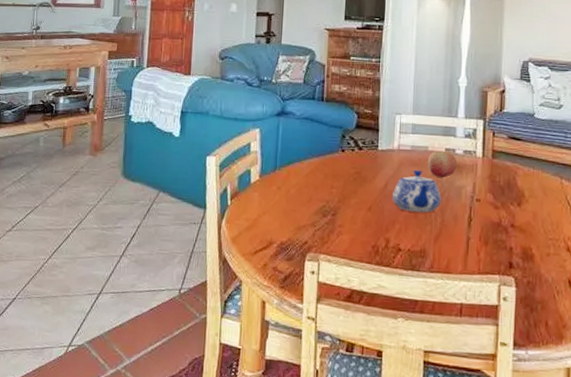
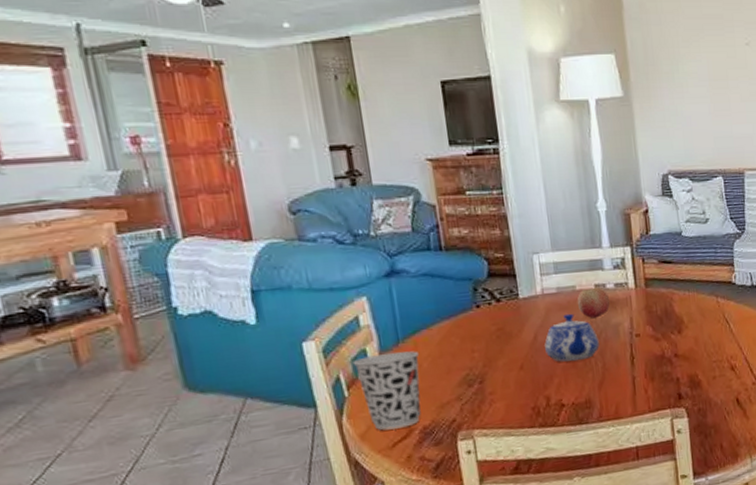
cup: none [239,175,290,240] -> present [353,351,421,431]

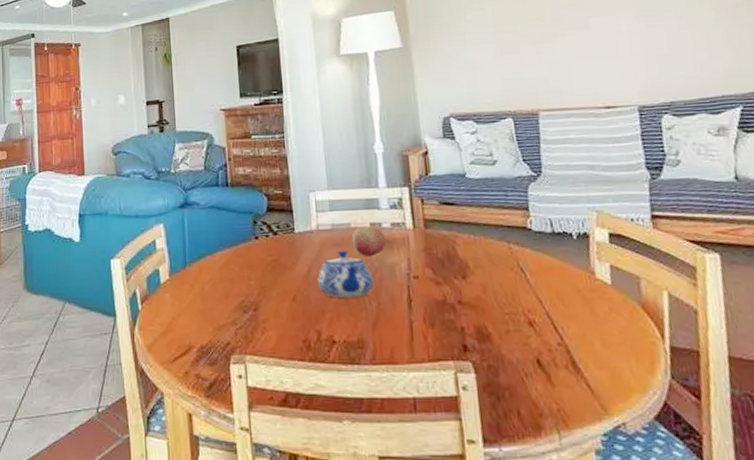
cup: present [353,351,421,431] -> none [148,274,203,345]

